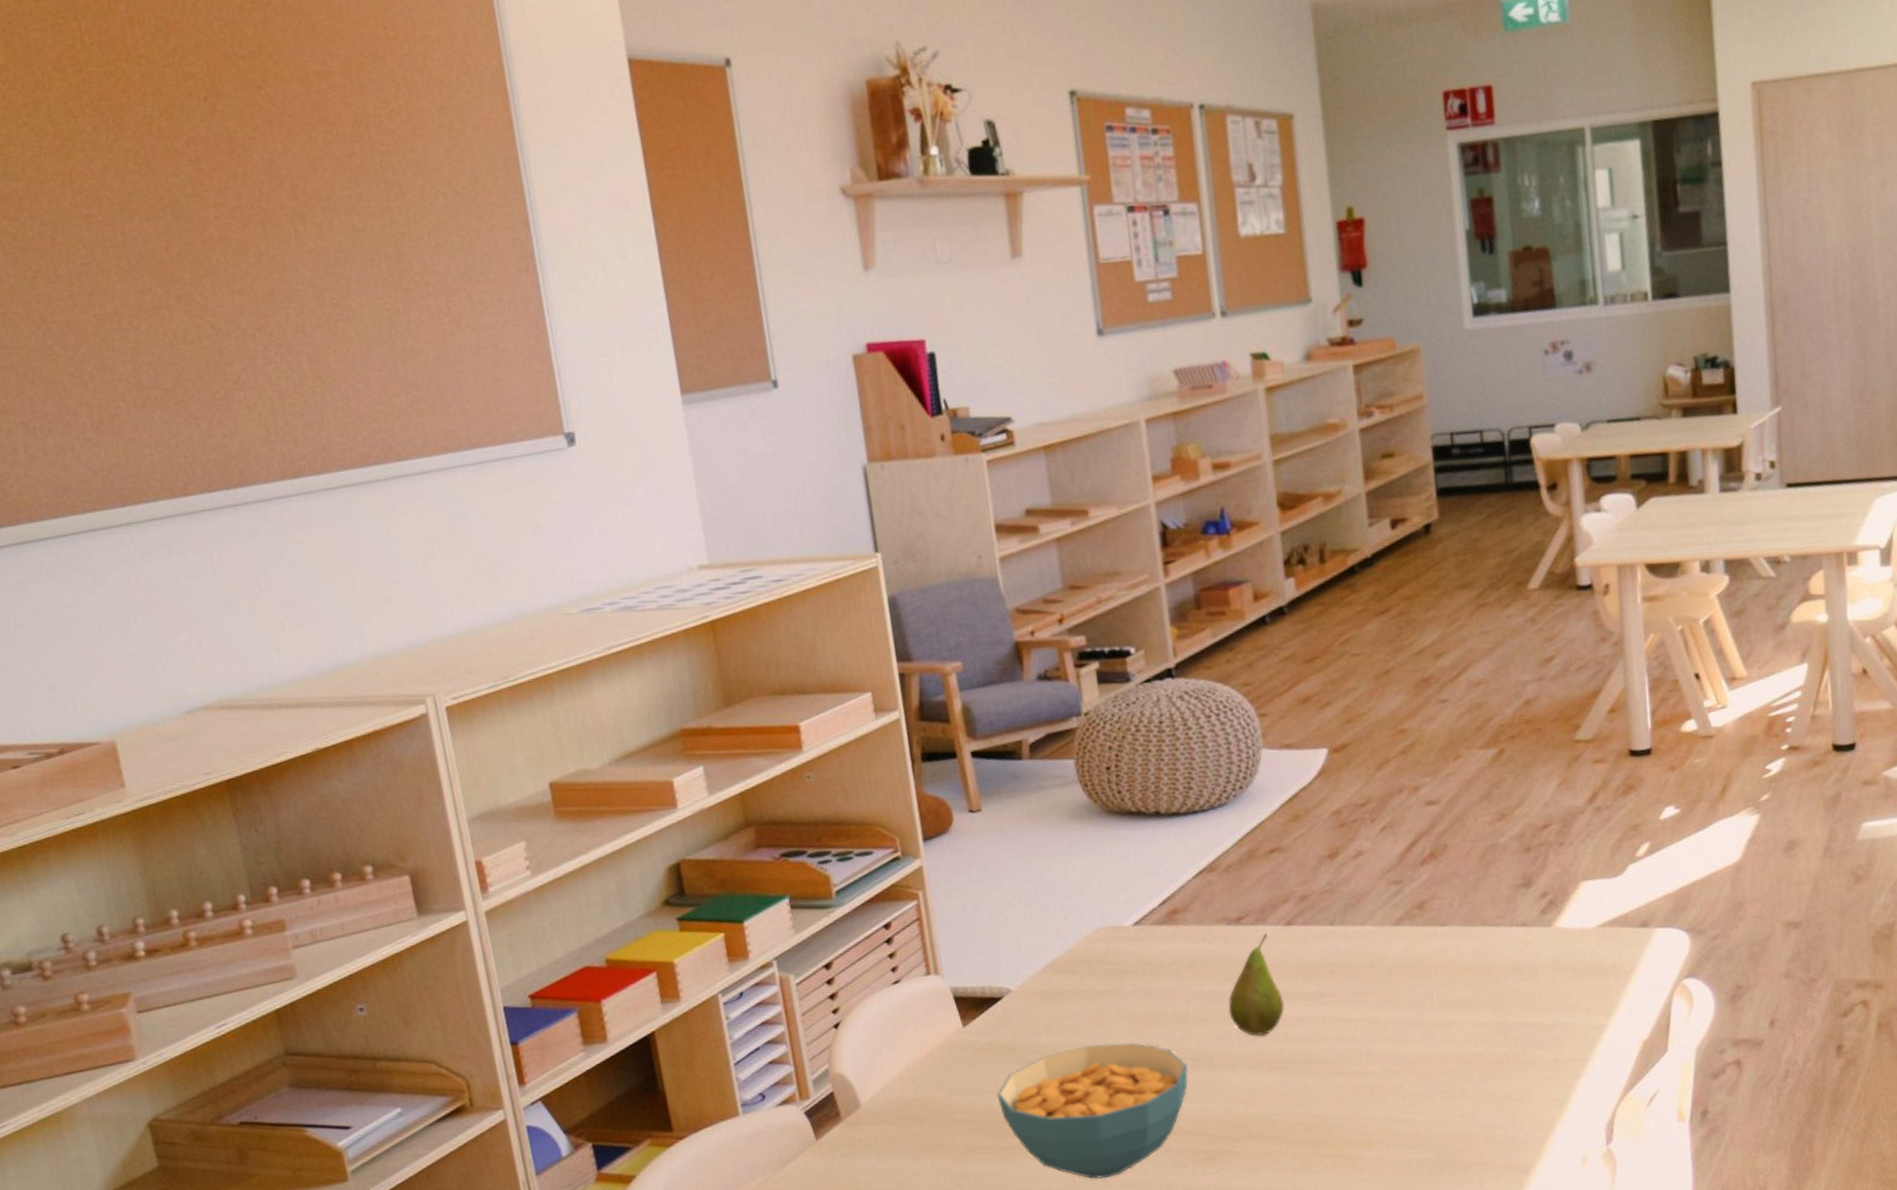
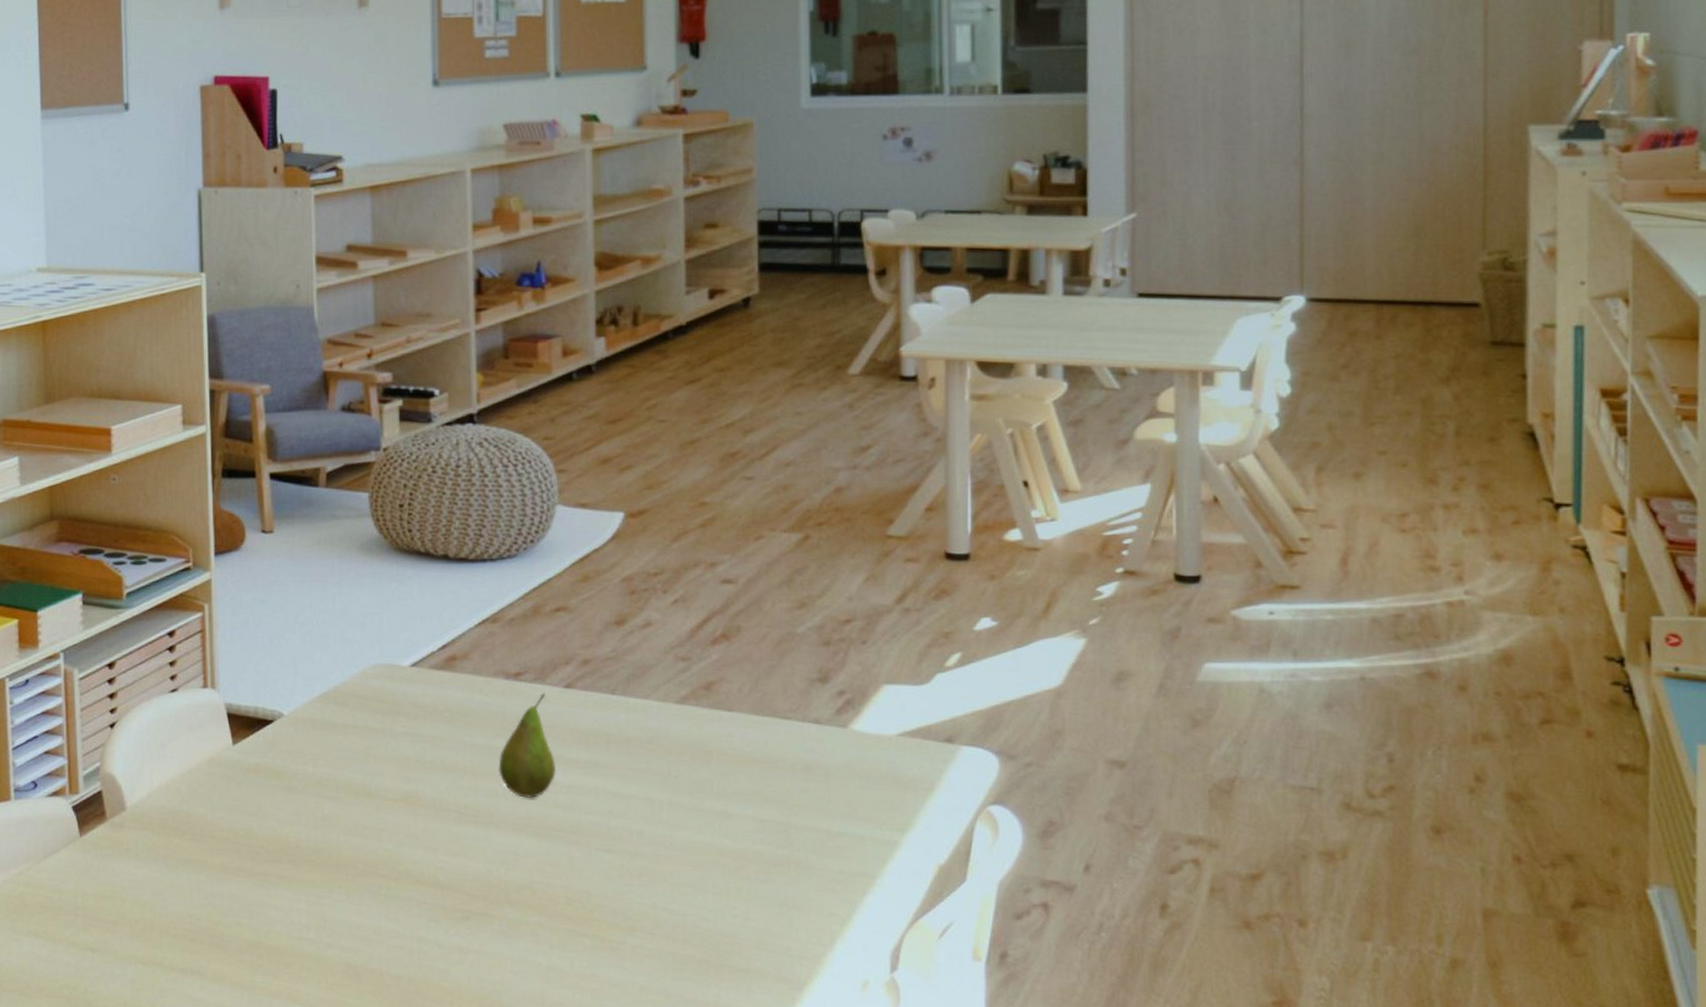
cereal bowl: present [997,1043,1188,1179] -> none [258,782,452,922]

